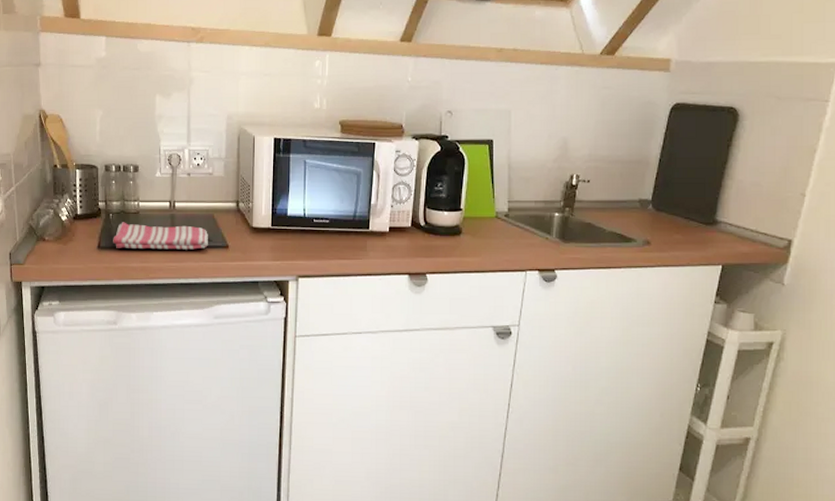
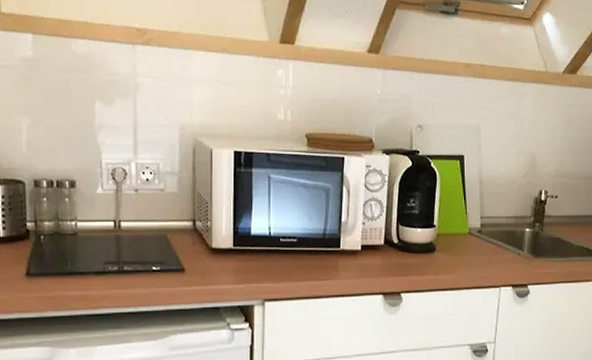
dish towel: present [113,222,208,250] -> none [45,245,161,276]

